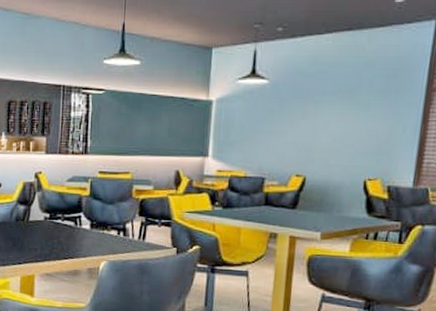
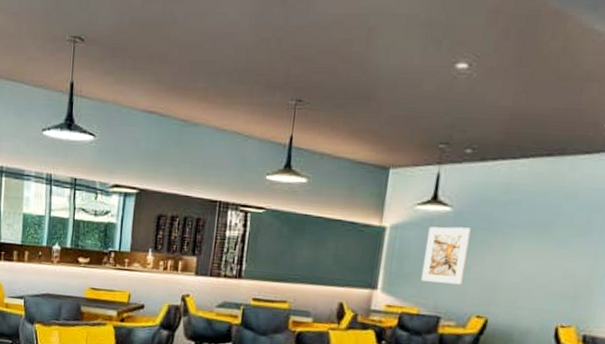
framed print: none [246,97,286,148] -> present [421,226,471,285]

